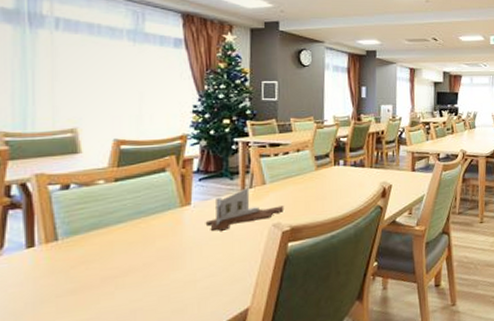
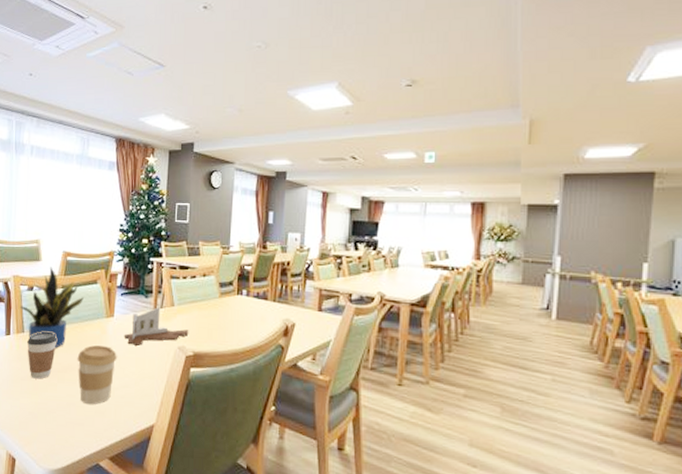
potted plant: none [48,158,148,251] -> present [19,266,84,348]
coffee cup: none [64,233,110,293] -> present [27,331,56,379]
coffee cup: none [142,237,198,306] -> present [77,344,117,404]

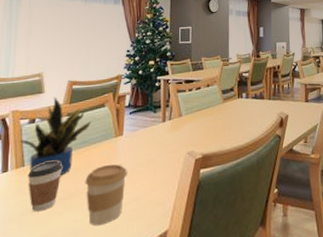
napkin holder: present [124,307,189,346] -> none [134,119,197,159]

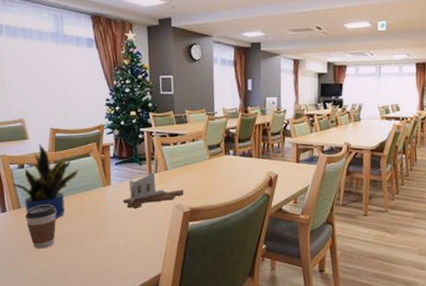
coffee cup: present [85,164,127,226] -> none [79,211,119,264]
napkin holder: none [134,119,197,159] -> present [122,172,185,208]

